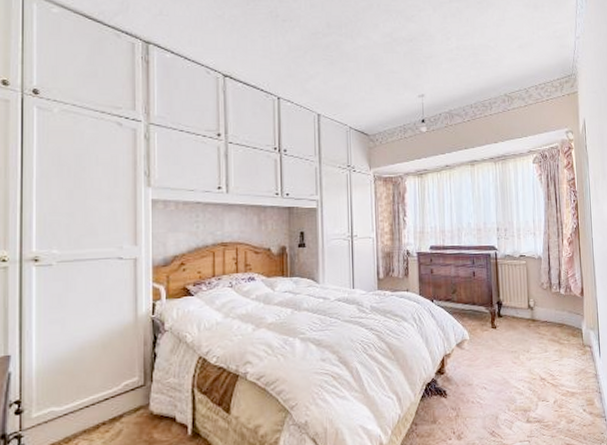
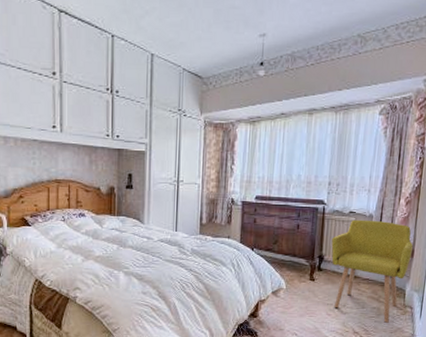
chair: none [507,262,582,365] -> present [331,219,414,323]

